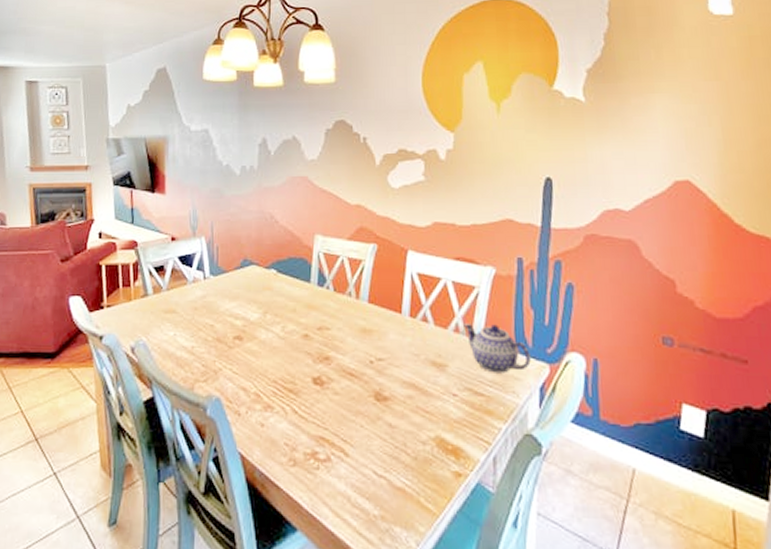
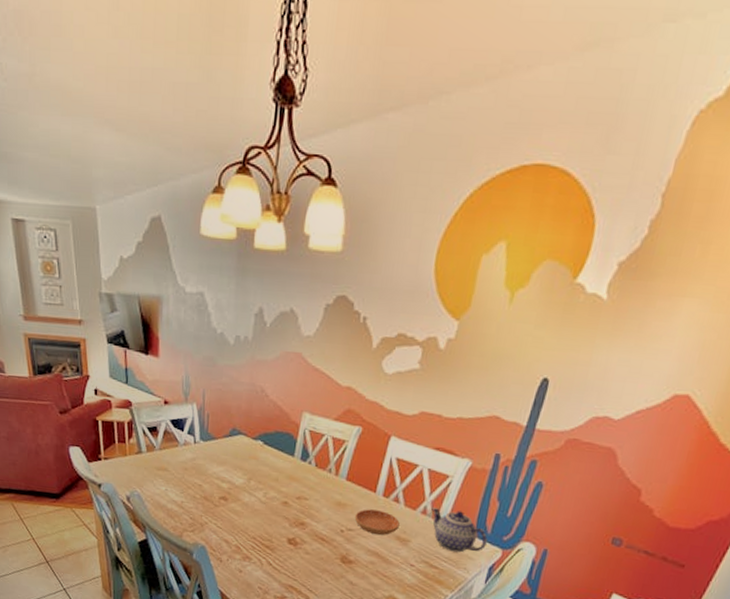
saucer: none [383,333,433,362] -> present [354,509,400,535]

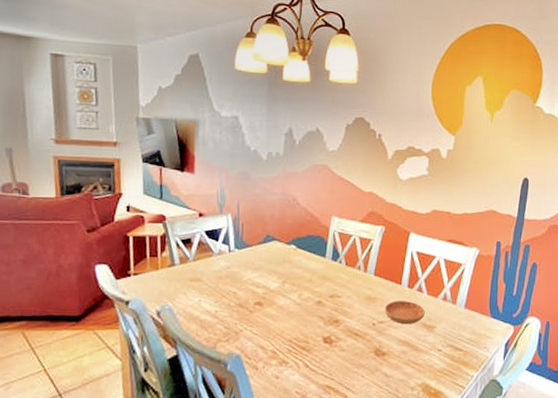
teapot: present [431,507,488,553] -> none [451,294,500,333]

